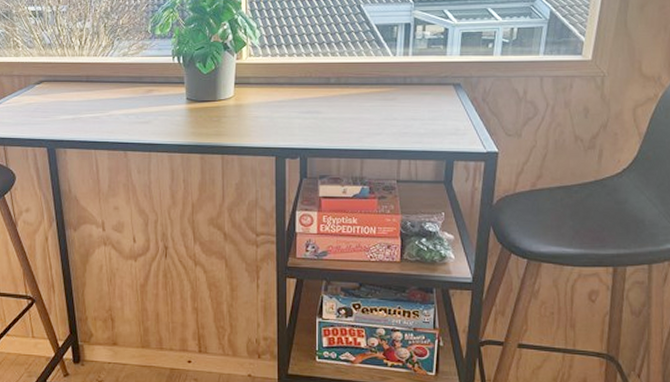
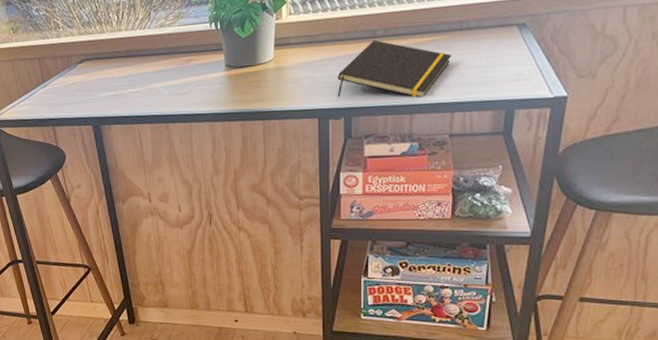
notepad: none [293,86,398,143] -> present [337,39,452,98]

